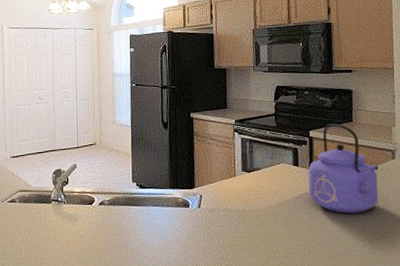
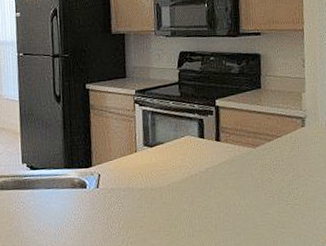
kettle: present [308,123,379,214] -> none [214,91,289,187]

